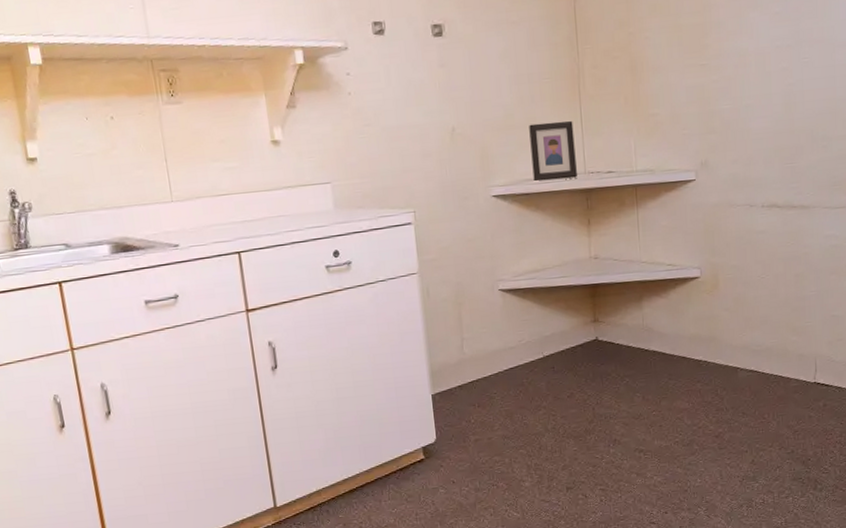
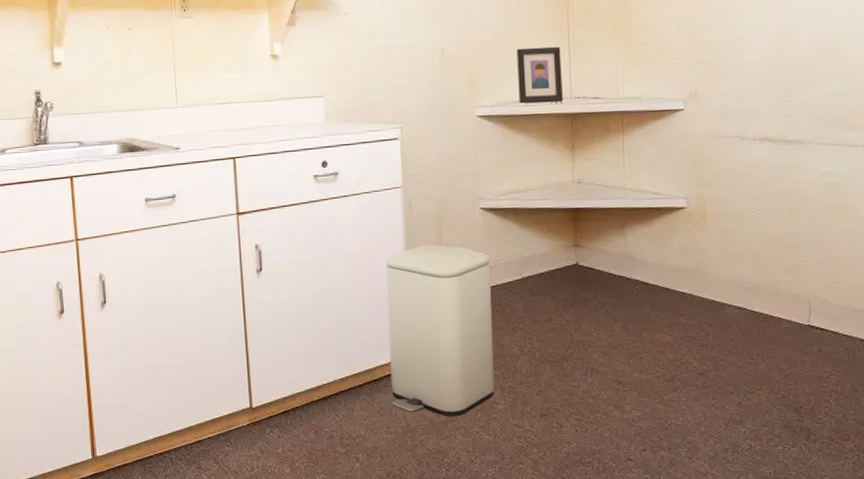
pedal bin: none [405,329,521,498] -> present [385,245,495,416]

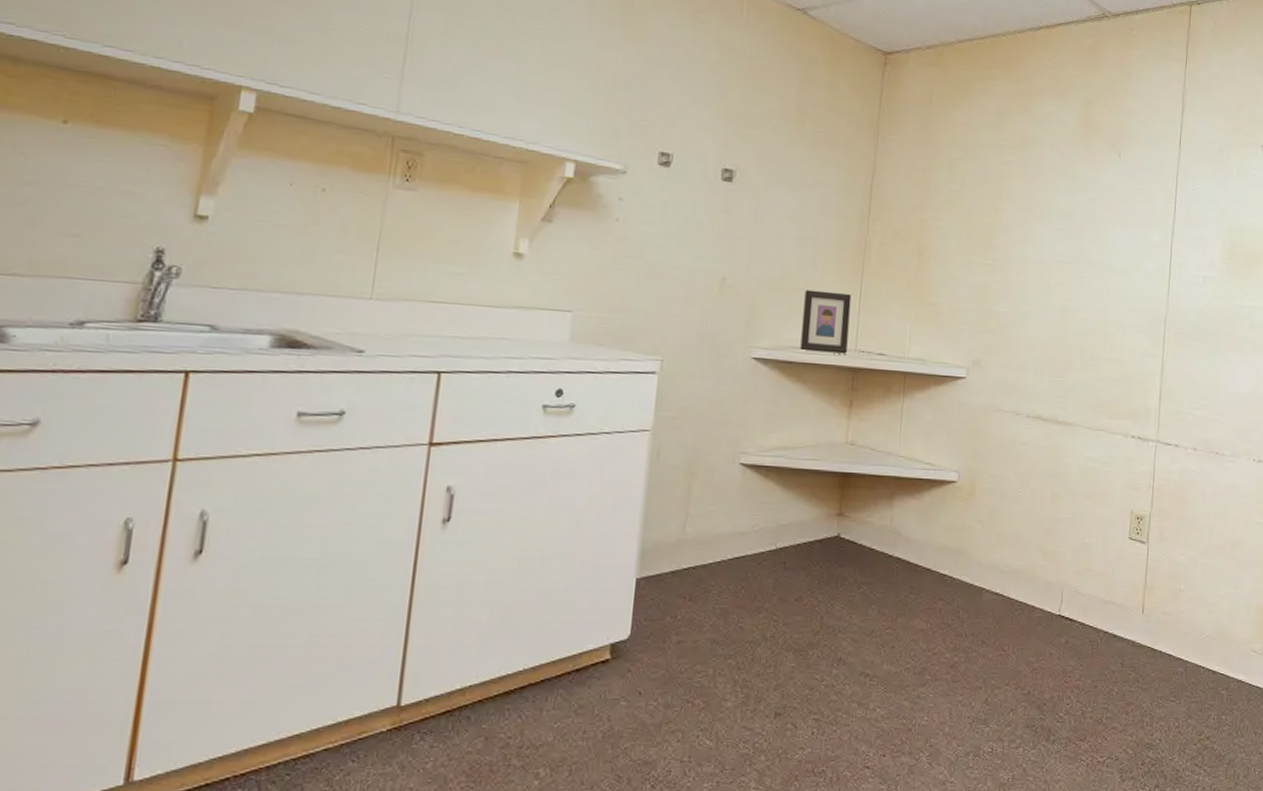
pedal bin: present [385,245,495,416] -> none [594,502,743,716]

